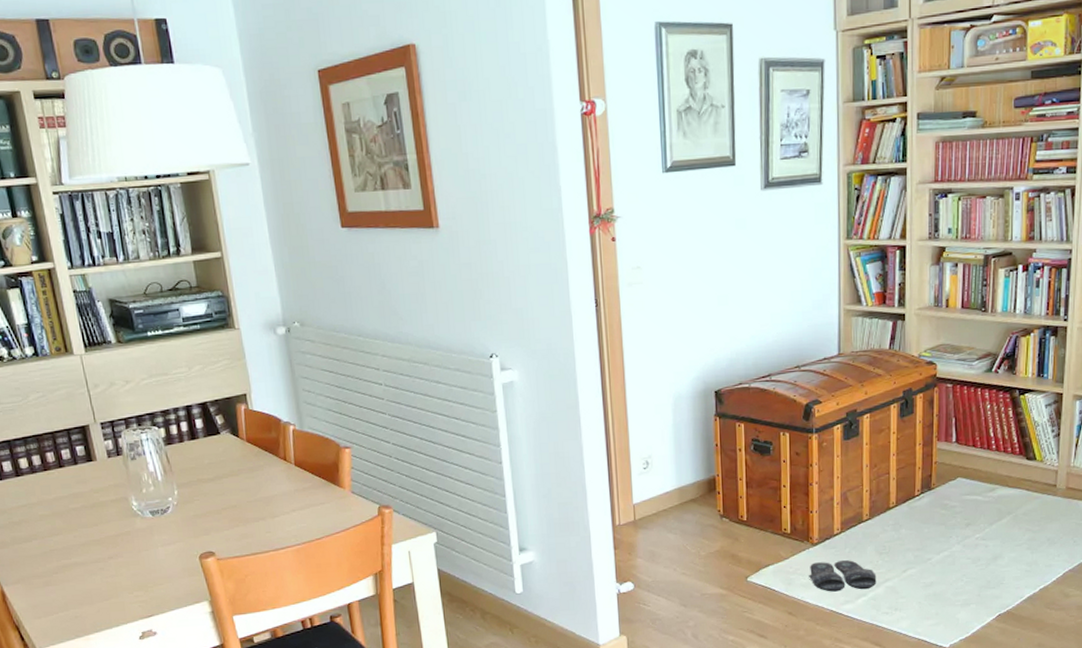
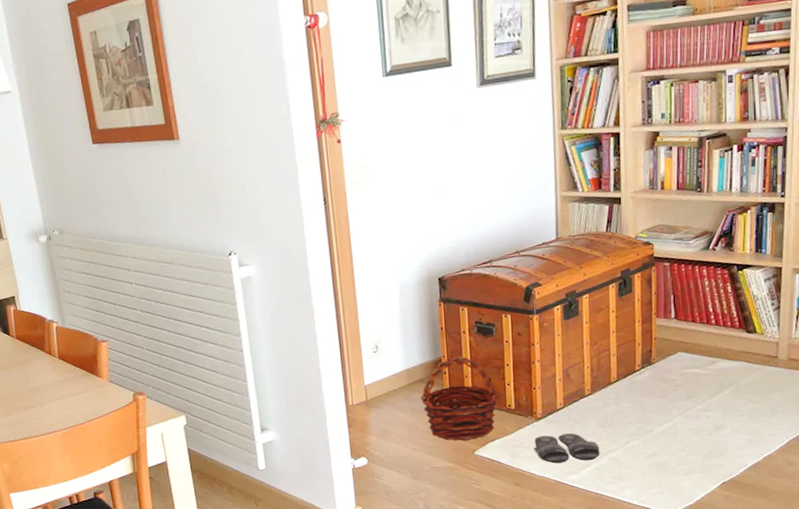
basket: none [691,476,773,566] -> present [420,356,497,441]

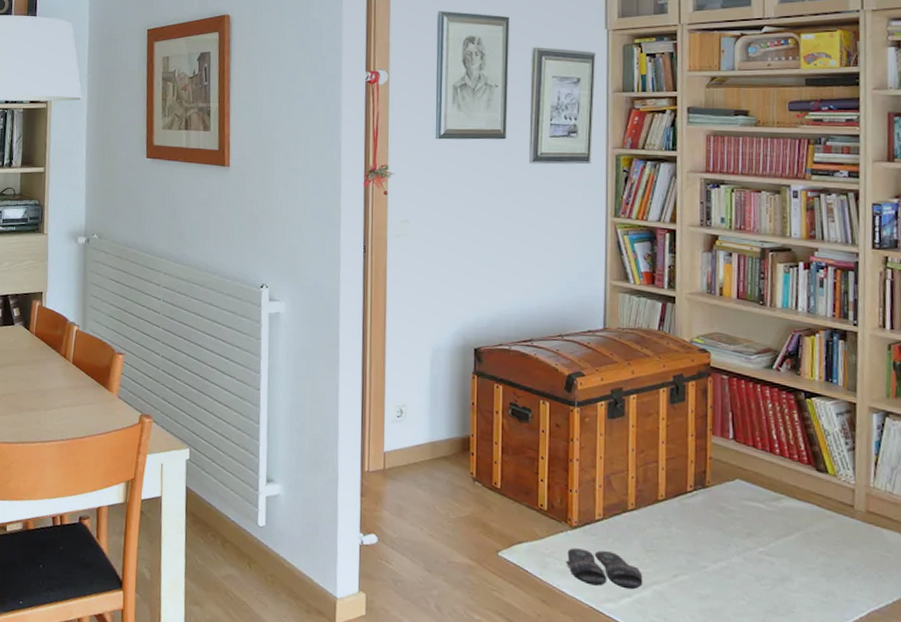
basket: present [420,356,497,441] -> none [442,438,529,537]

